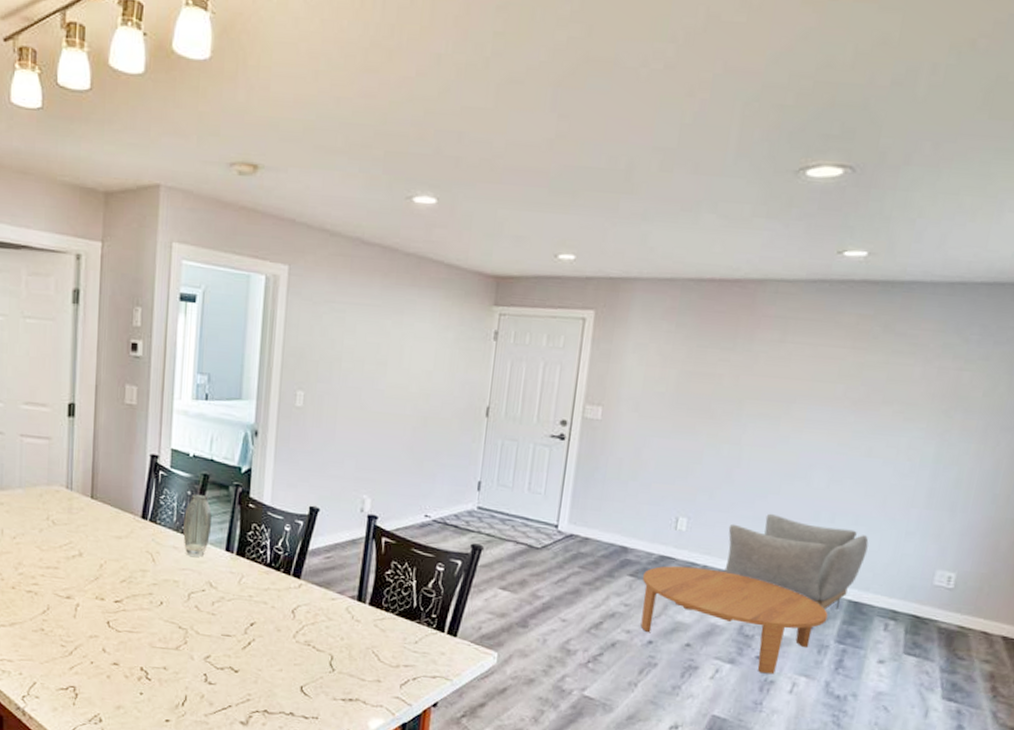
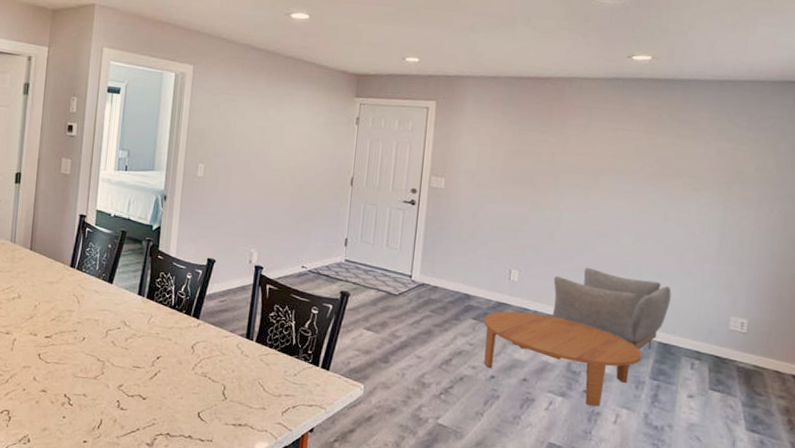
vase: present [183,494,212,557] -> none [103,247,128,300]

